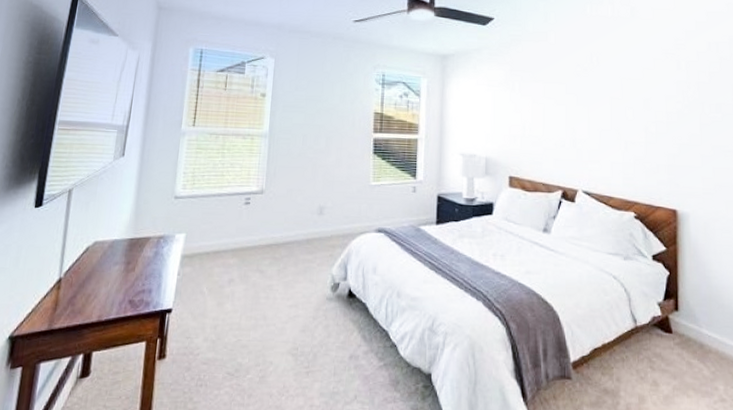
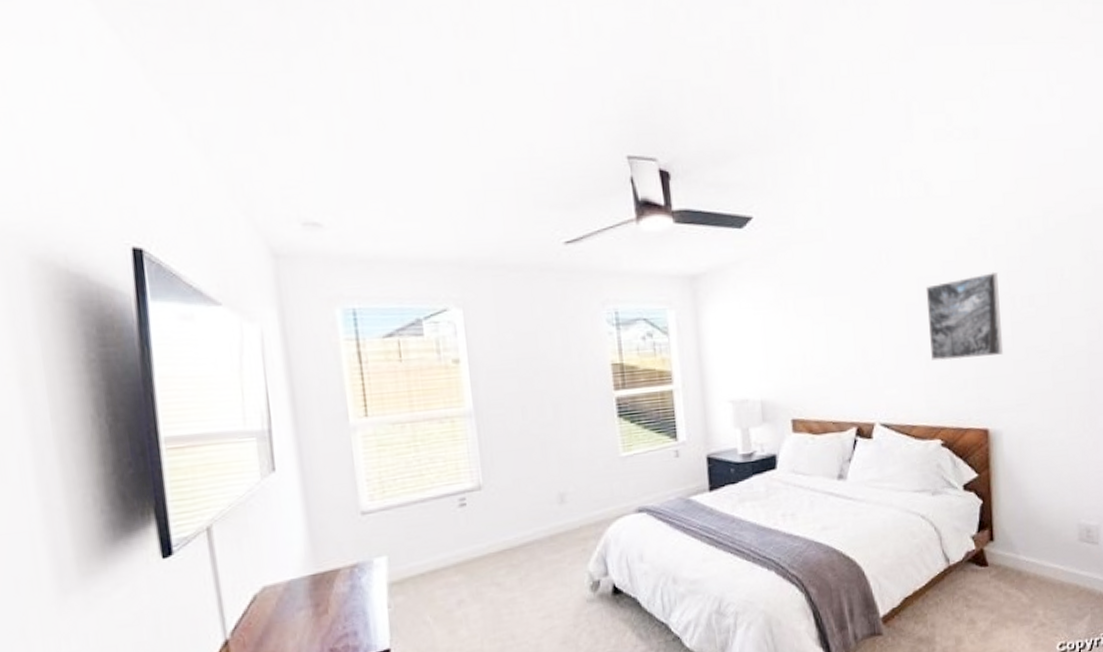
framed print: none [628,81,693,149] -> present [925,271,1004,361]

